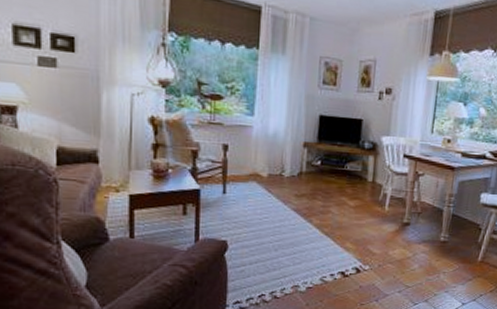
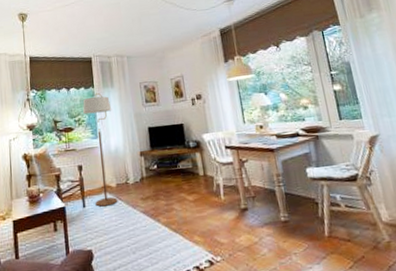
floor lamp: none [239,56,278,197] -> present [83,92,118,207]

